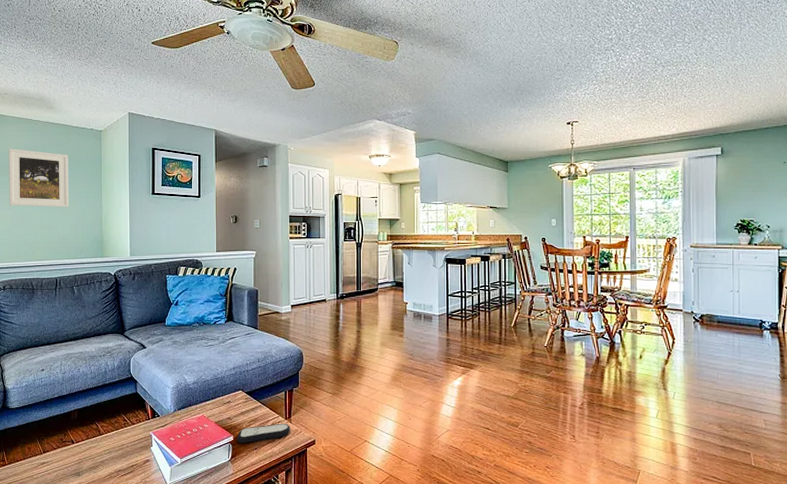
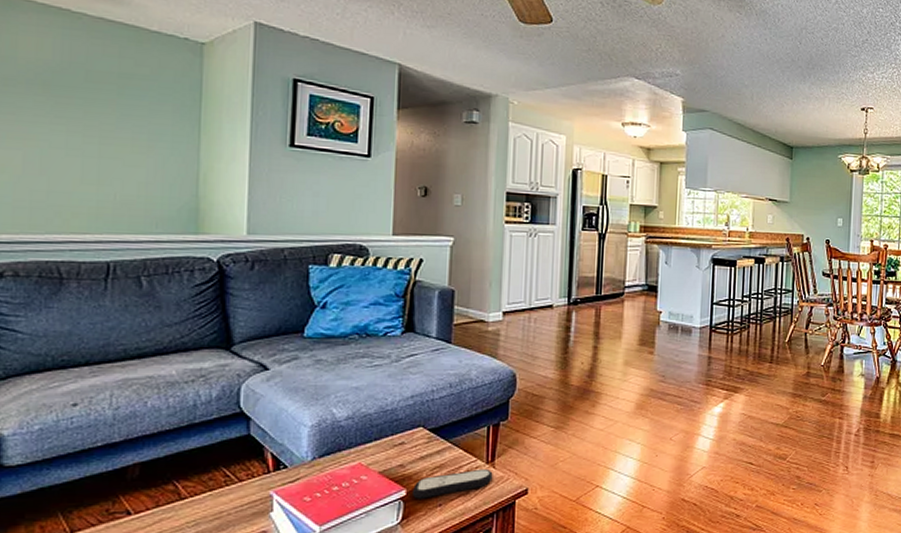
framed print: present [9,148,69,207] -> none [17,51,140,154]

